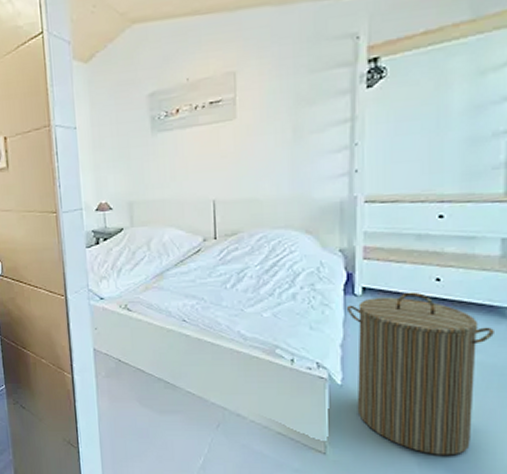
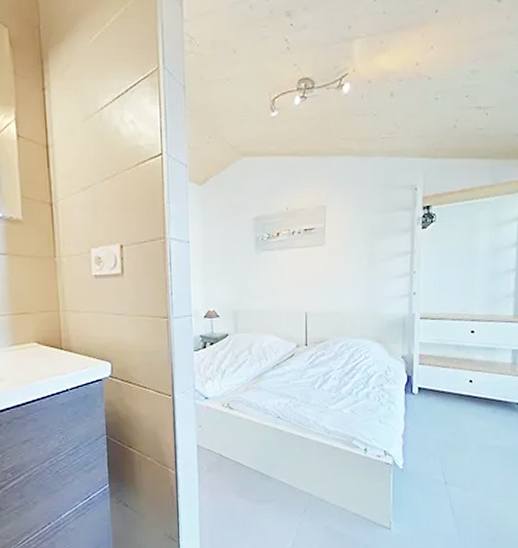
laundry hamper: present [346,291,494,456] -> none [406,391,508,523]

